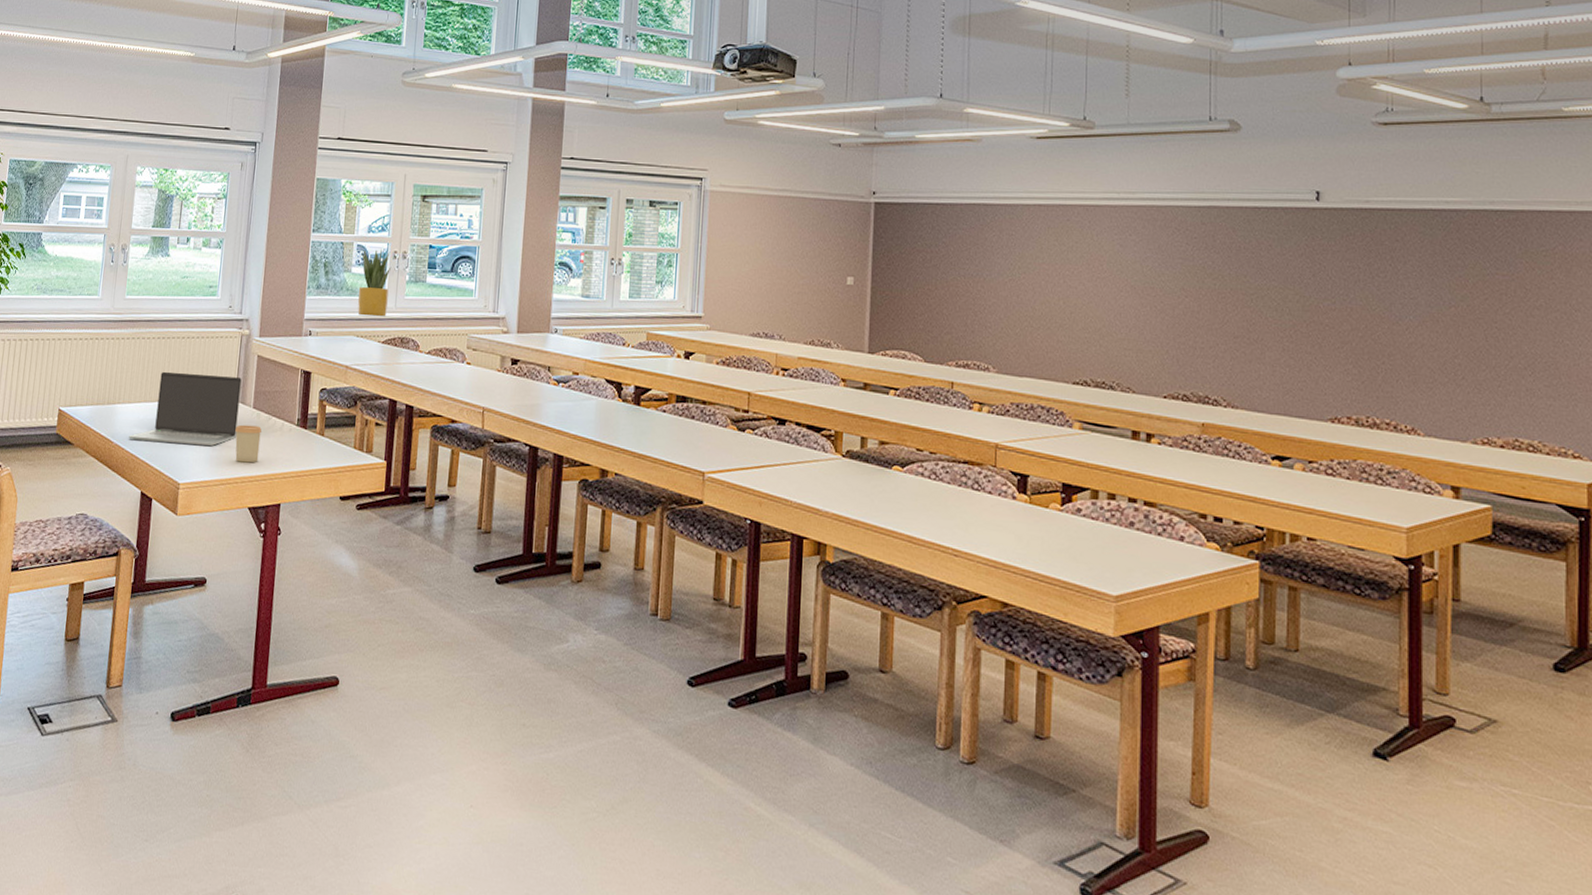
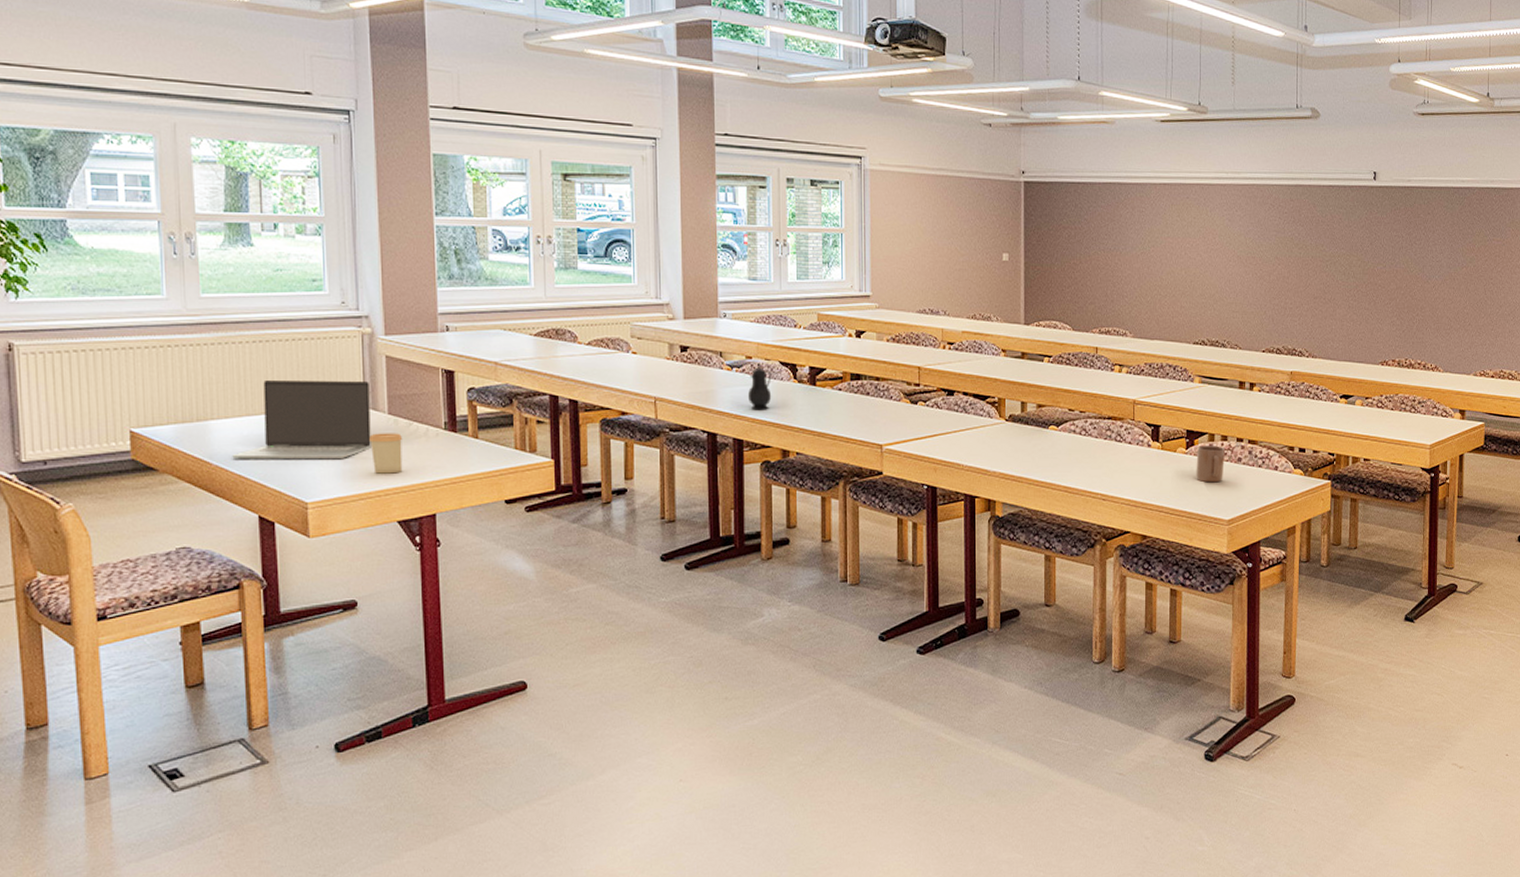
planter: present [357,248,392,317] -> none [497,233,536,308]
coffeepot: none [572,380,597,428] -> present [748,363,772,410]
mug: none [1074,503,1112,549] -> present [1196,446,1225,483]

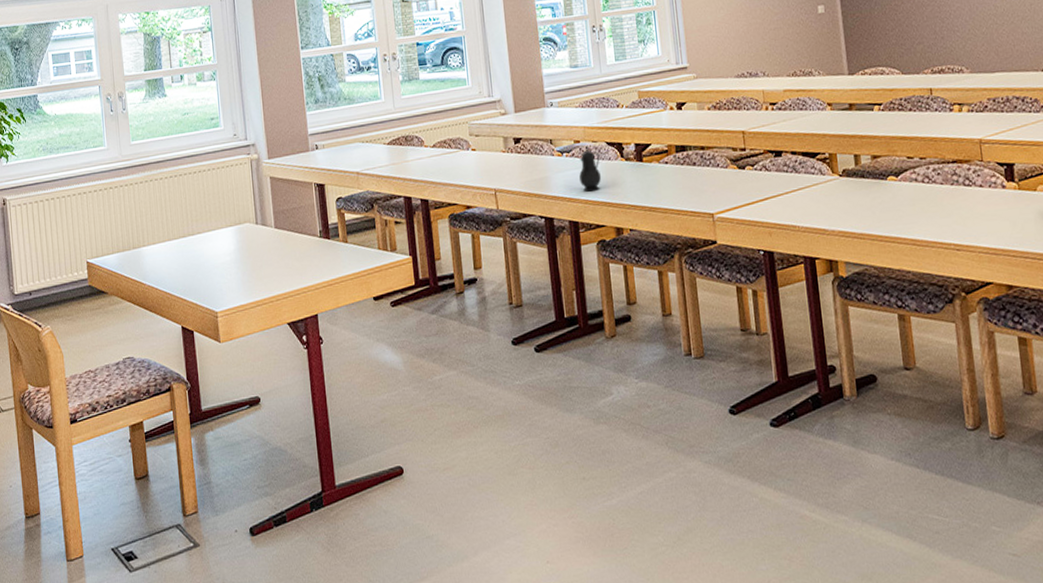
laptop: present [232,379,371,459] -> none [160,201,263,278]
cup: present [369,433,403,474] -> none [261,244,289,282]

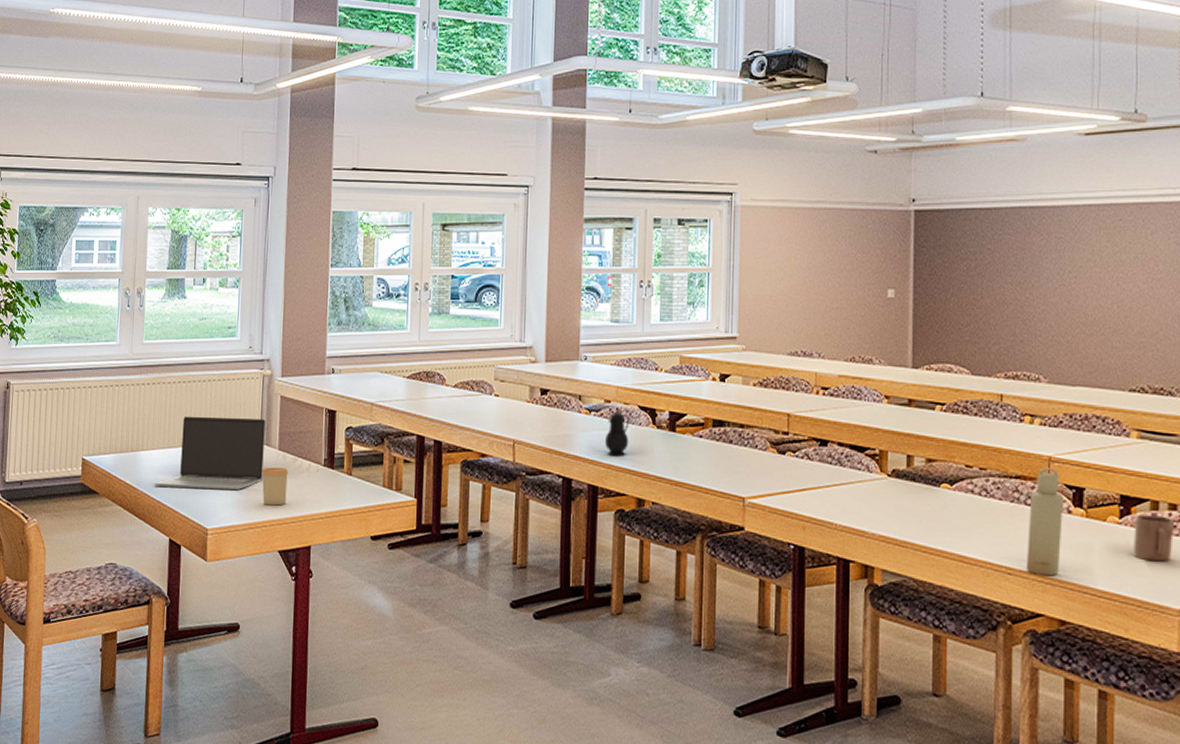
laptop: none [160,201,263,278] -> present [154,416,265,490]
cup: none [261,244,289,282] -> present [261,467,288,506]
bottle: none [968,149,1002,248] -> present [1025,467,1063,576]

